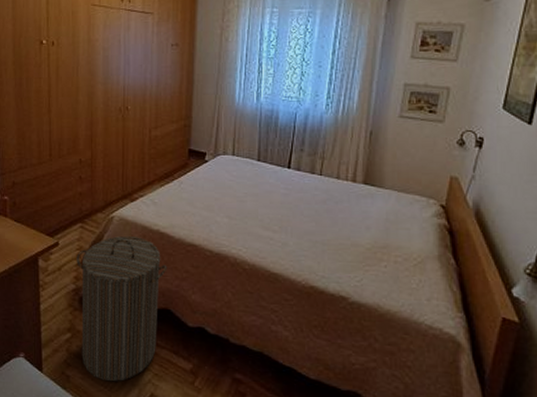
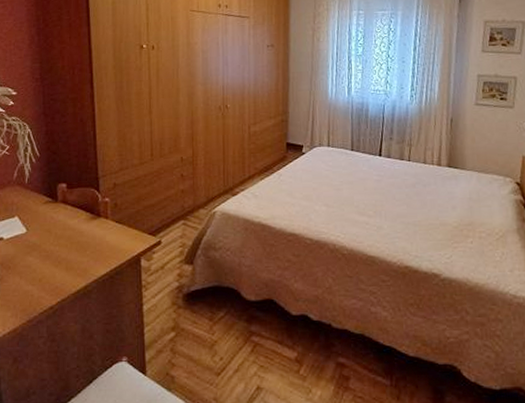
laundry hamper: present [76,236,167,382] -> none [179,230,270,378]

